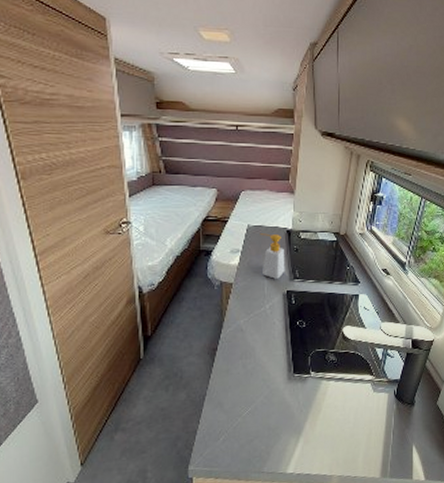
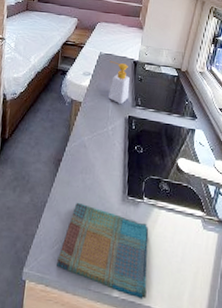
dish towel: none [225,389,321,470] -> present [57,202,149,300]

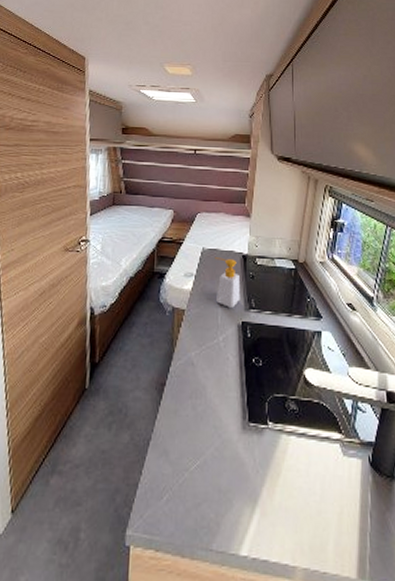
dish towel: present [57,202,149,300] -> none [168,435,282,556]

